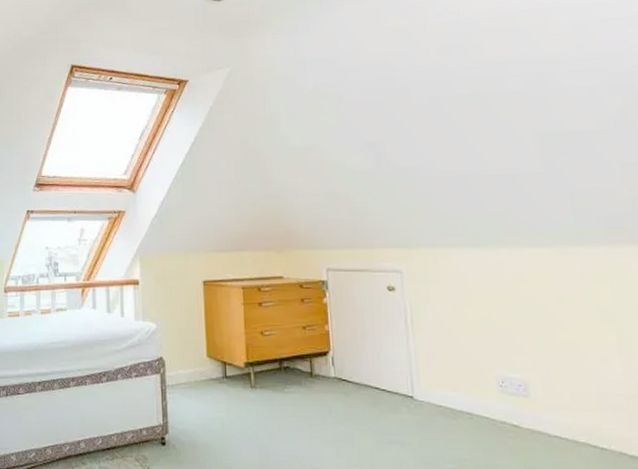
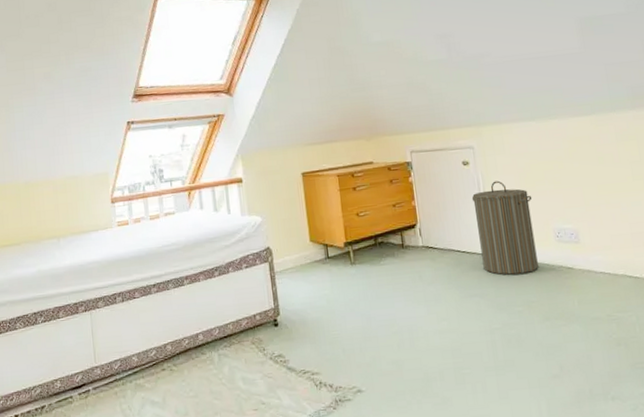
laundry hamper: none [396,312,475,425] -> present [471,180,539,275]

